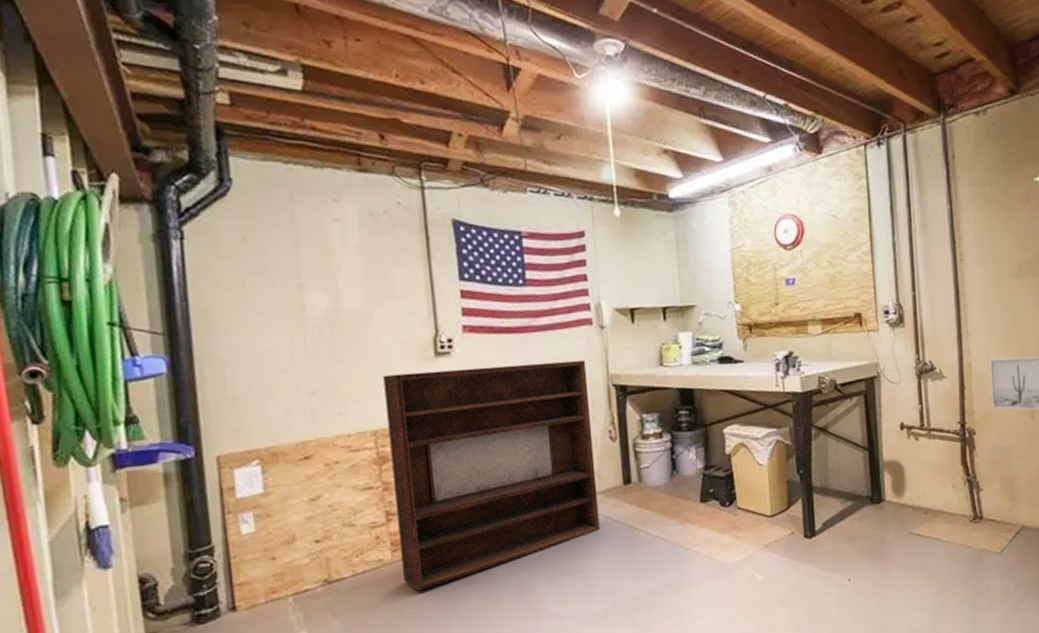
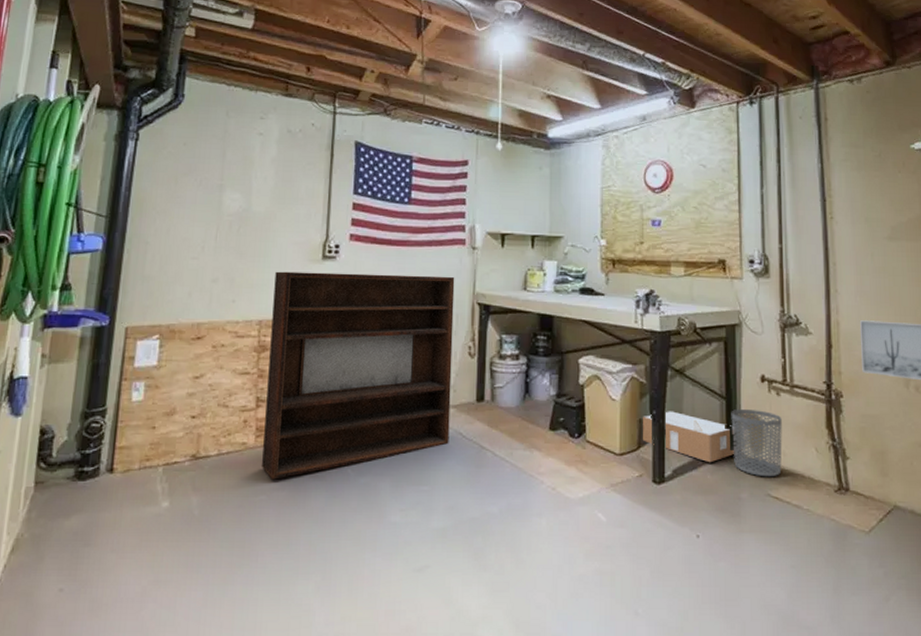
cardboard box: none [791,468,881,512] -> present [643,411,736,463]
waste bin: none [874,456,923,518] -> present [731,409,782,477]

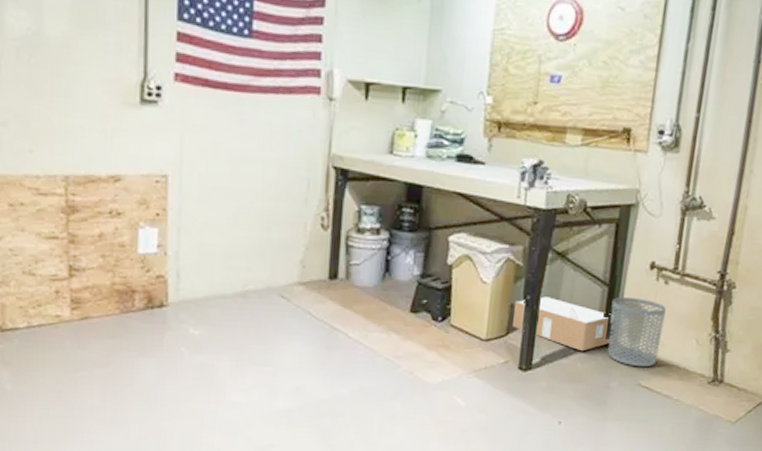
bookshelf: present [262,271,455,480] -> none [81,116,307,355]

